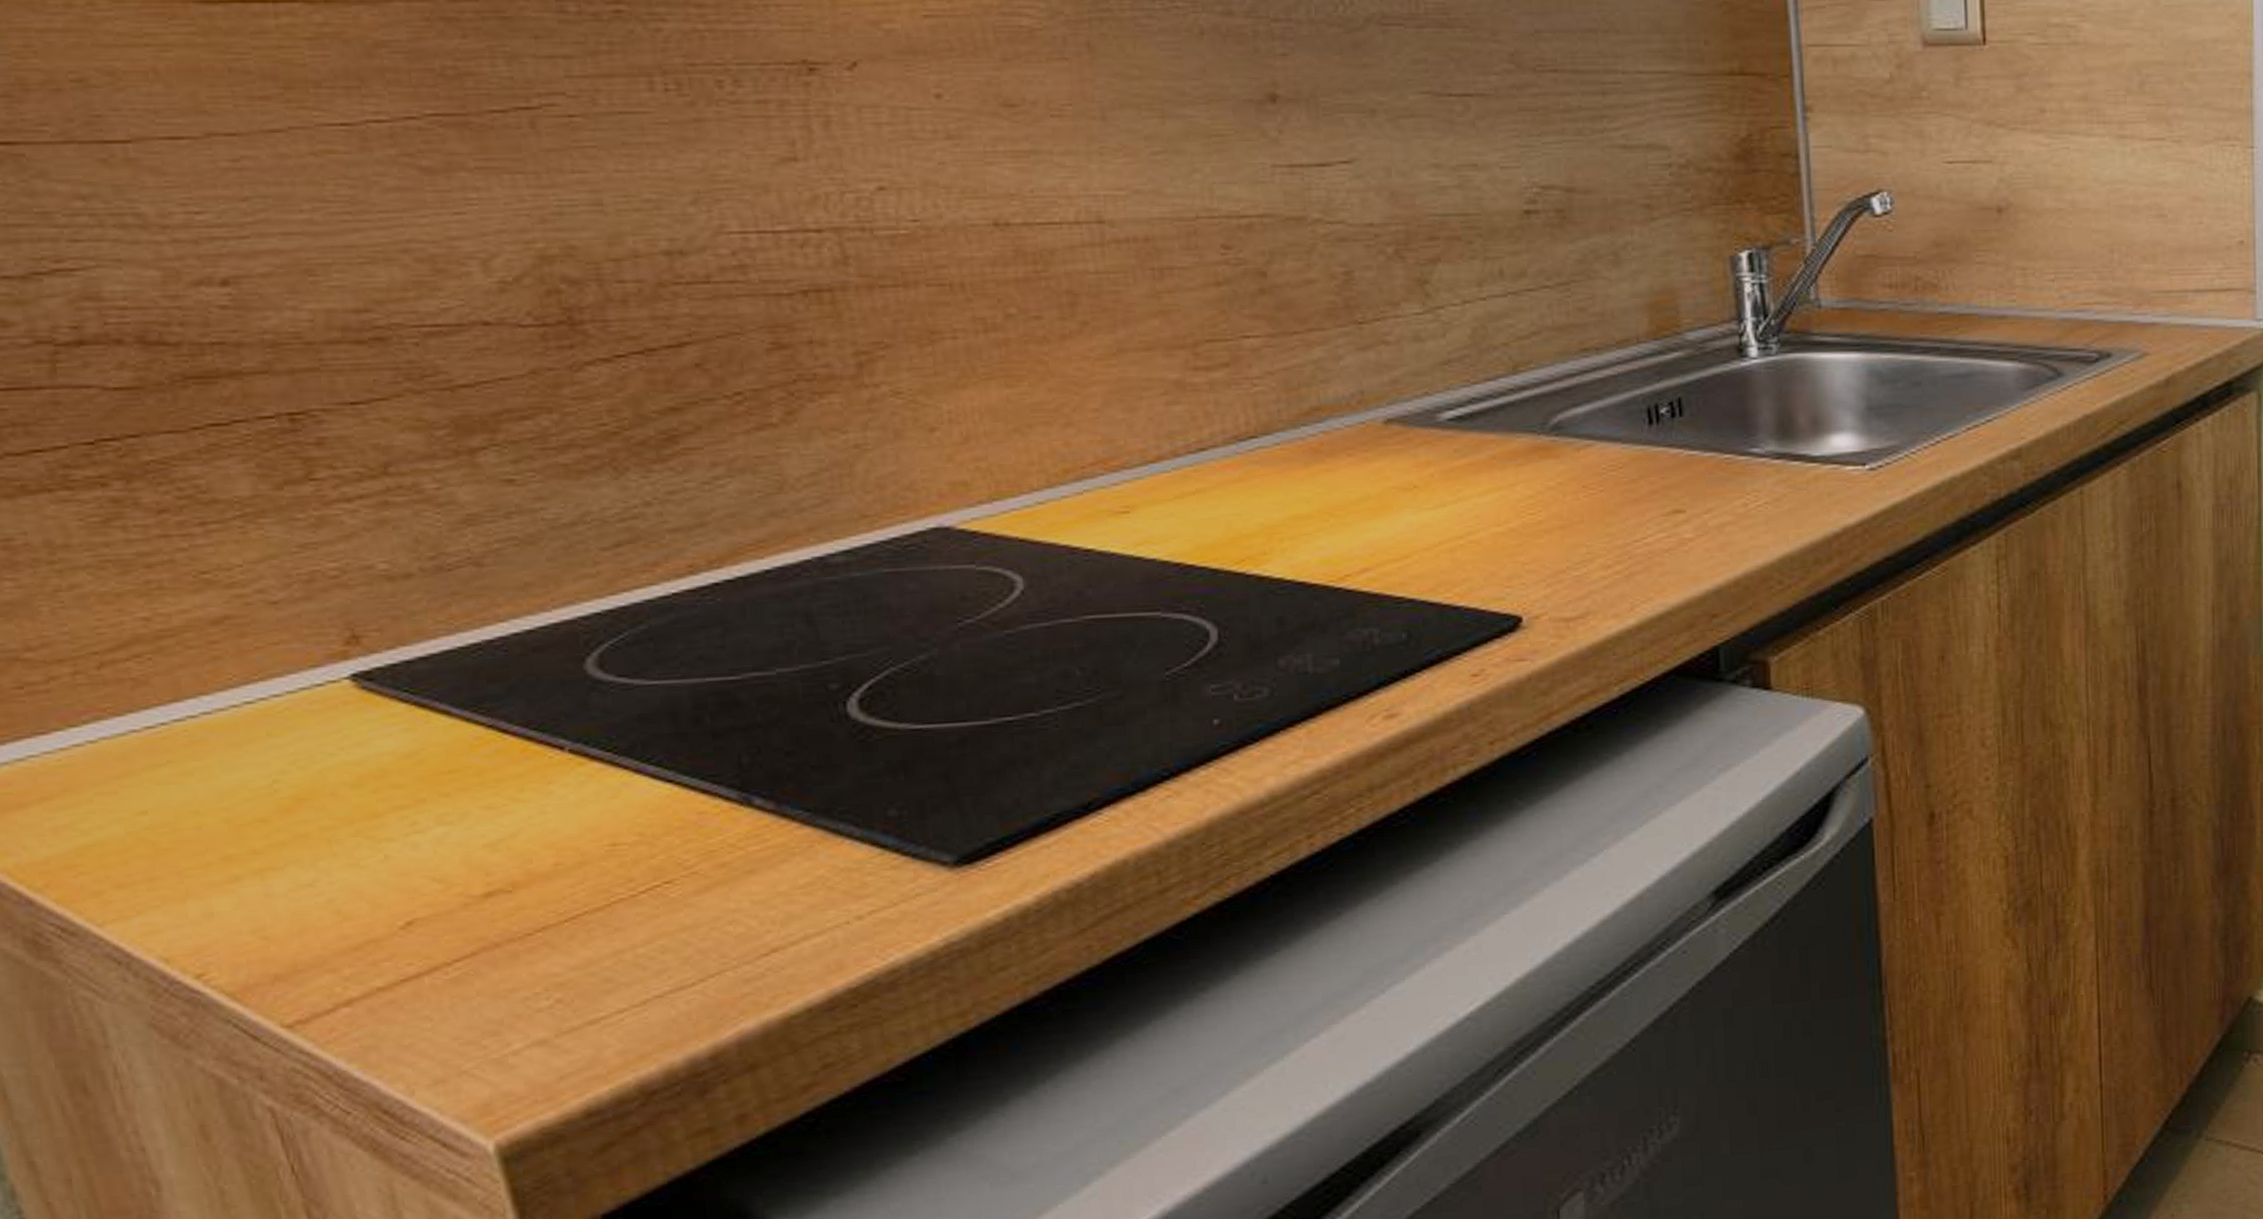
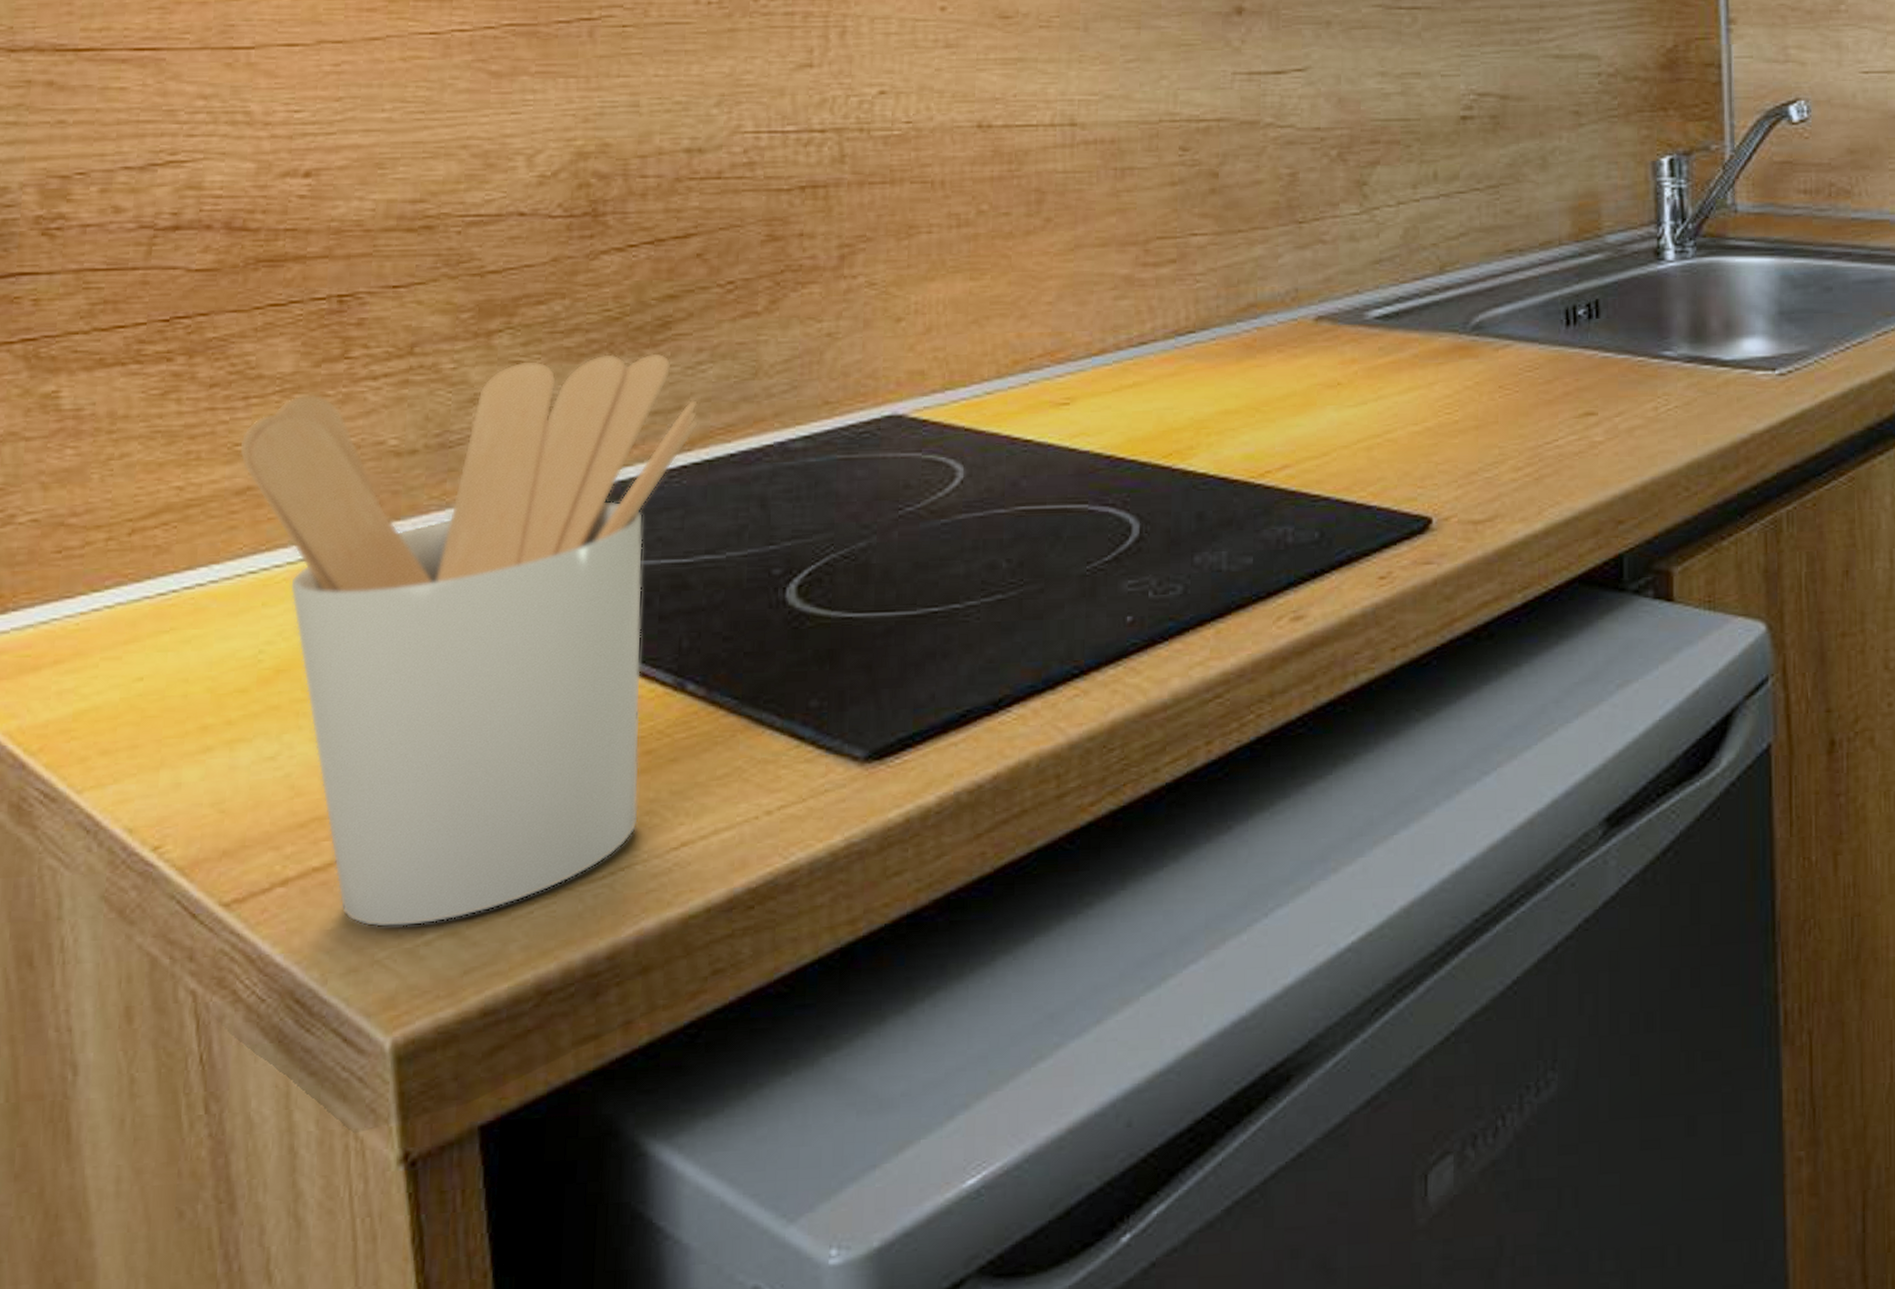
utensil holder: none [206,468,725,1041] -> present [239,353,698,928]

